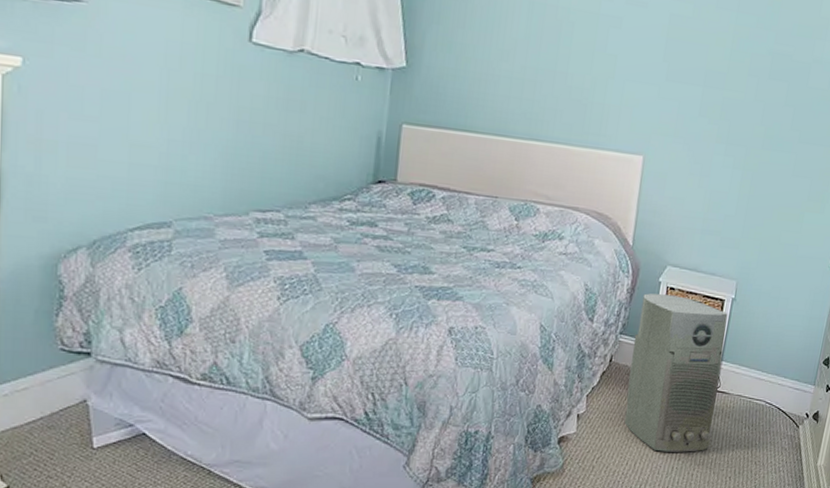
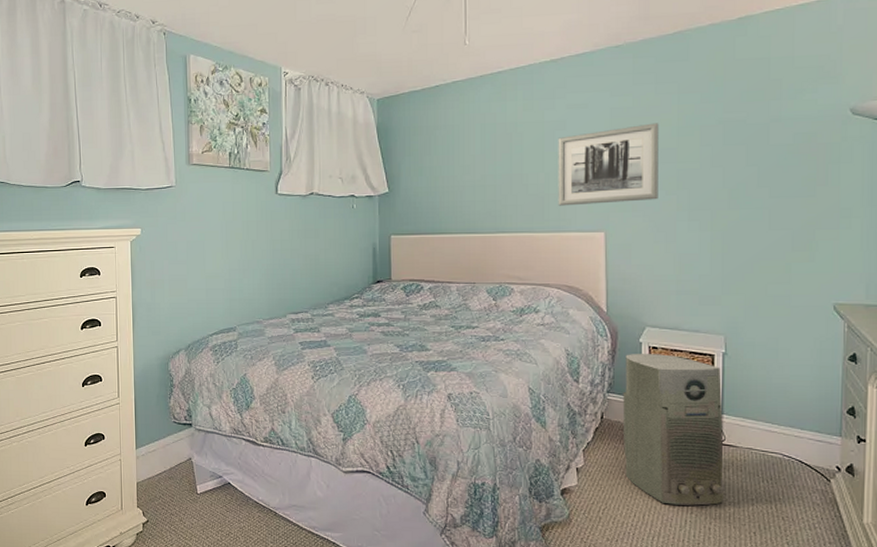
wall art: none [600,36,714,128] -> present [558,123,659,206]

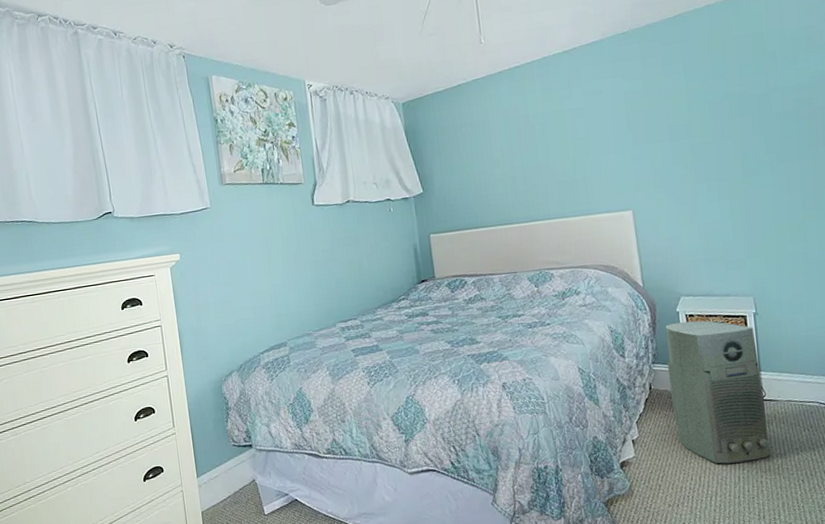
wall art: present [558,123,659,206] -> none [578,102,678,190]

